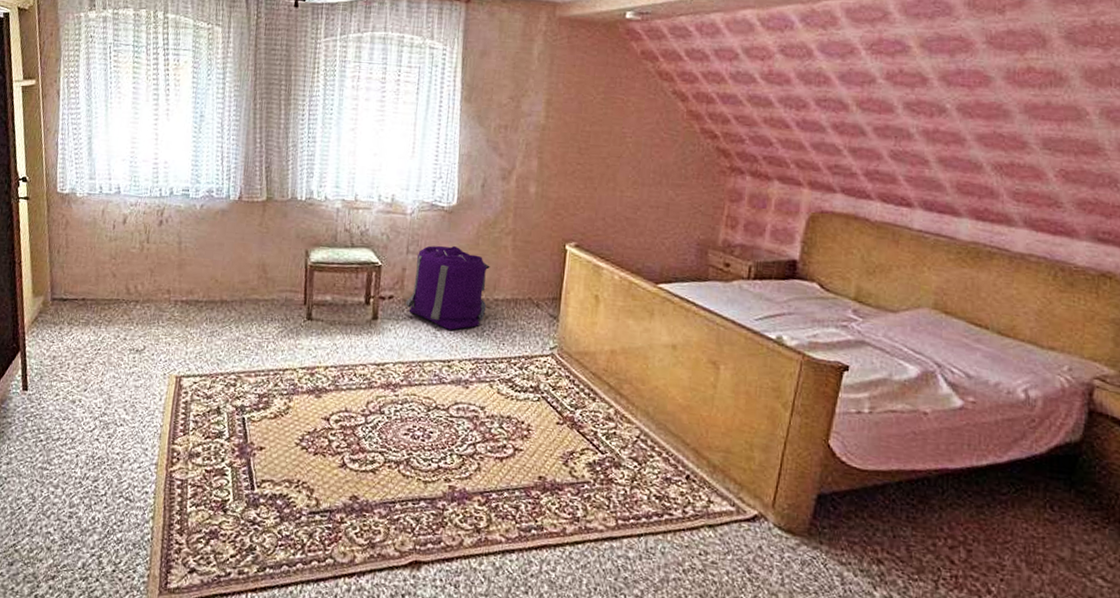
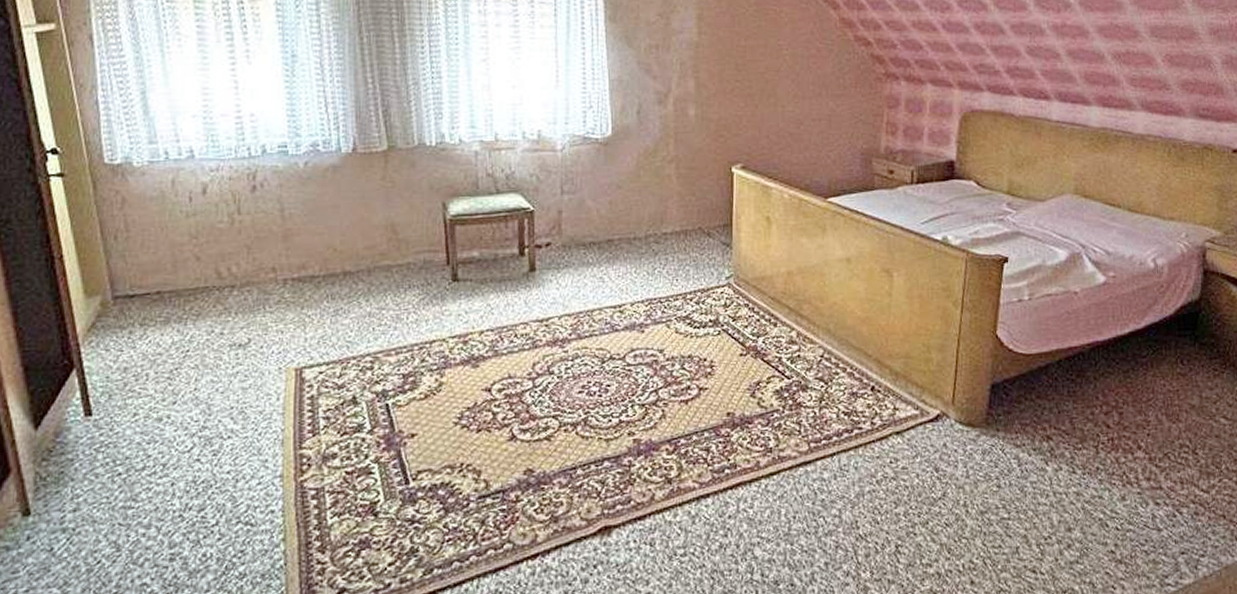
backpack: present [405,245,490,330] -> none [566,181,655,272]

